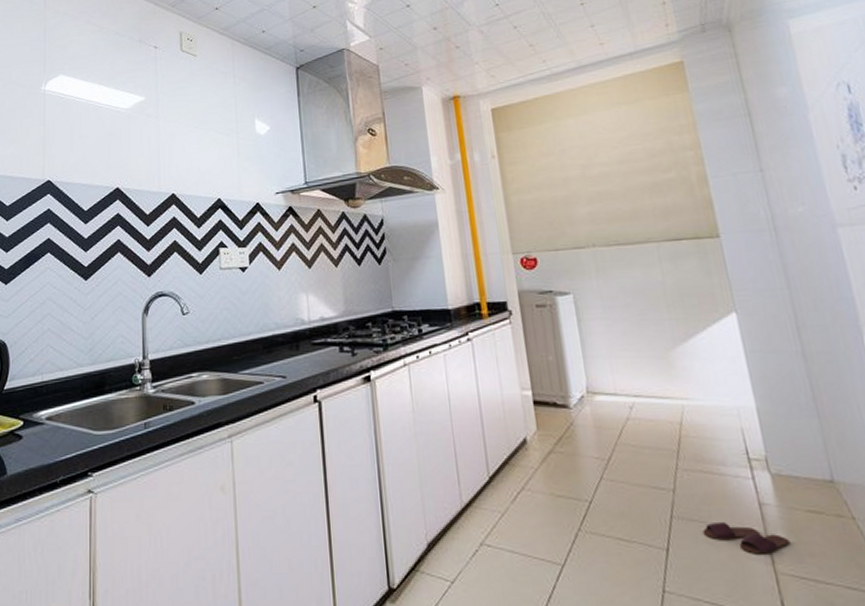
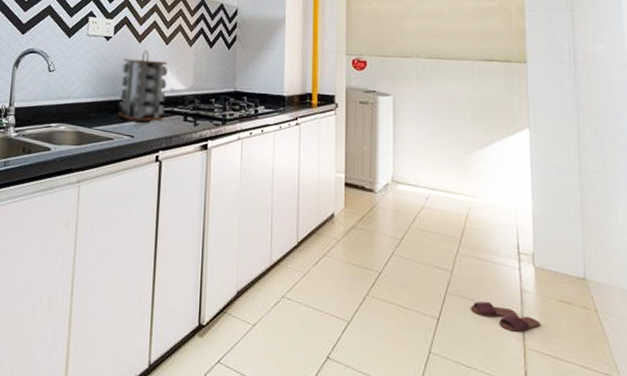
spice rack: none [262,276,317,360] -> present [117,50,168,123]

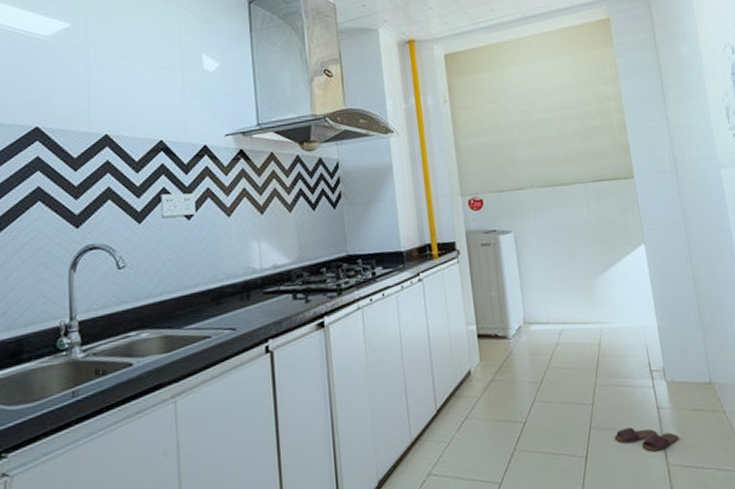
spice rack: present [117,50,168,123] -> none [209,223,269,311]

